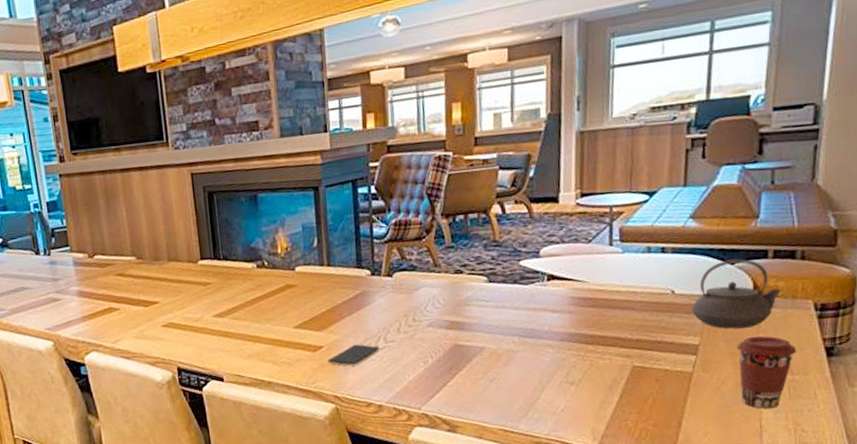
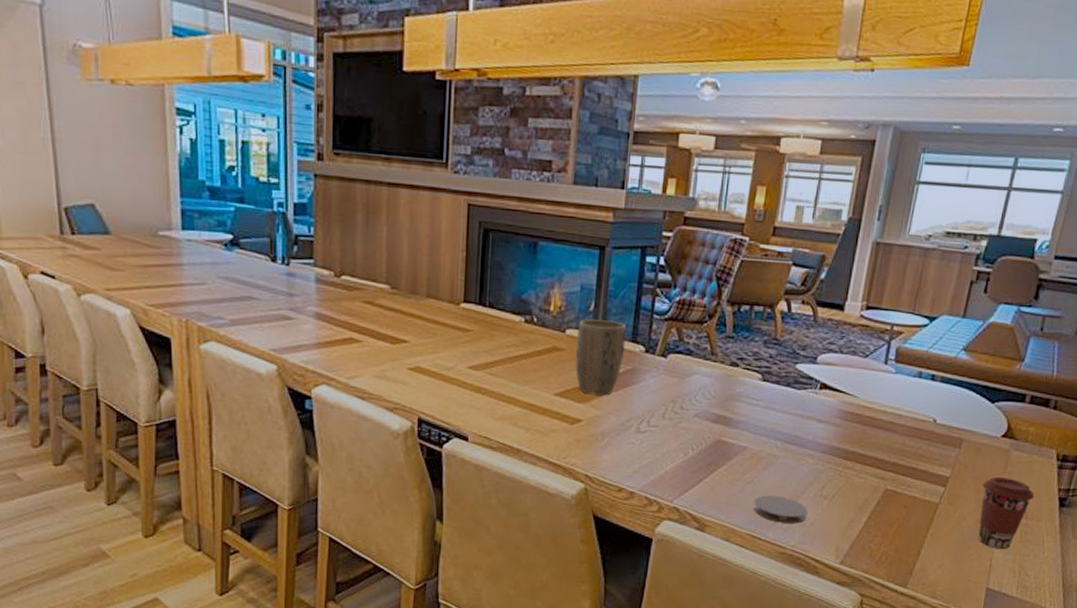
plant pot: none [305,252,352,322] -> present [575,319,627,396]
smartphone: present [327,344,380,367] -> none [584,423,642,446]
coaster: none [501,388,556,414] -> present [754,495,808,524]
teapot: present [691,258,781,329] -> none [948,398,1031,468]

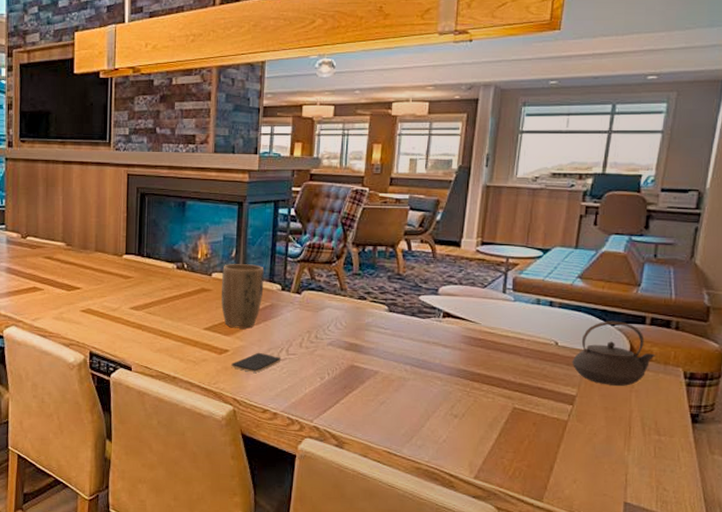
smartphone: none [584,423,642,446] -> present [231,352,282,373]
coaster: present [754,495,808,524] -> none [388,415,440,441]
teapot: none [948,398,1031,468] -> present [572,321,655,386]
coffee cup: present [978,476,1035,549] -> none [610,394,665,464]

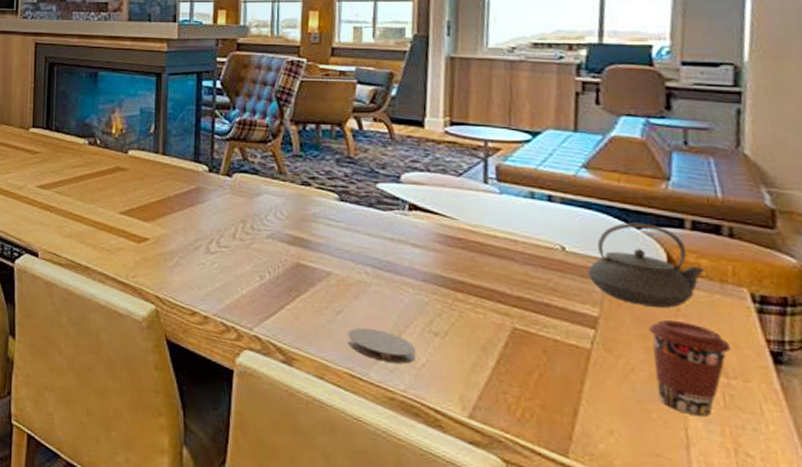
plant pot: present [221,264,264,329] -> none [138,140,188,215]
smartphone: present [231,352,282,373] -> none [152,242,212,267]
coaster: none [388,415,440,441] -> present [348,328,416,364]
coffee cup: none [610,394,665,464] -> present [648,319,732,416]

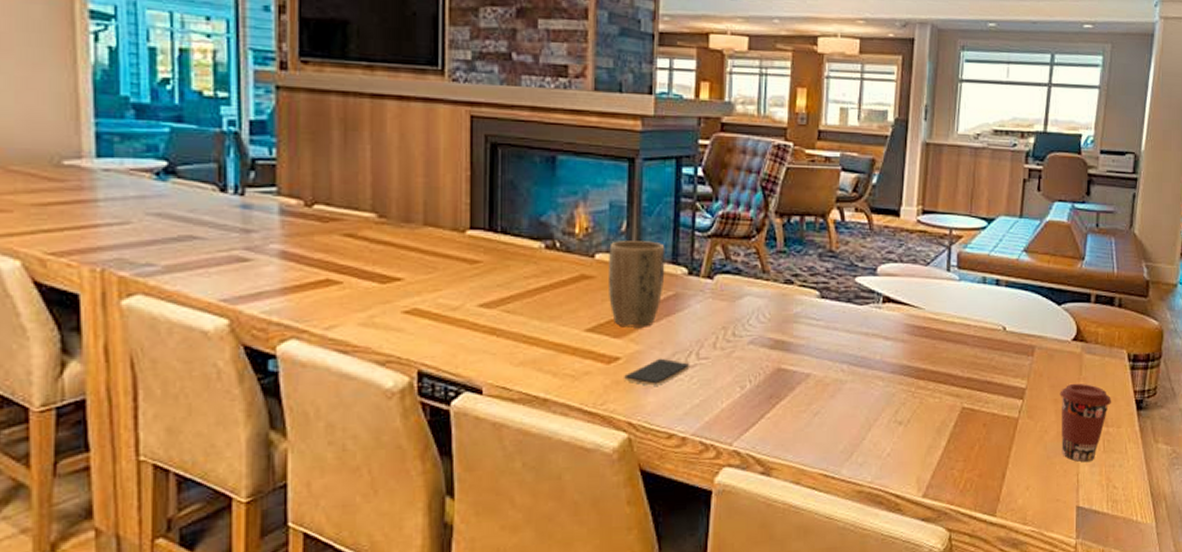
plant pot: none [138,140,188,215] -> present [607,241,665,328]
smartphone: none [152,242,212,267] -> present [624,358,690,386]
coaster: present [348,328,416,364] -> none [824,426,883,457]
teapot: present [587,222,705,308] -> none [1020,300,1101,374]

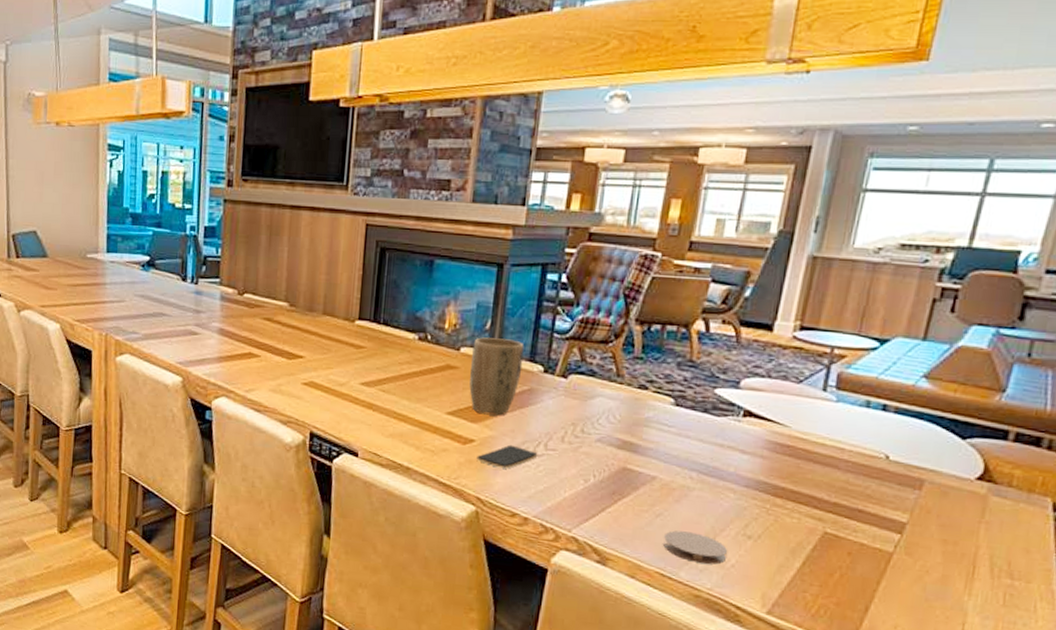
coaster: none [824,426,883,457] -> present [663,530,728,564]
coffee cup: present [1059,383,1112,462] -> none [945,525,1023,613]

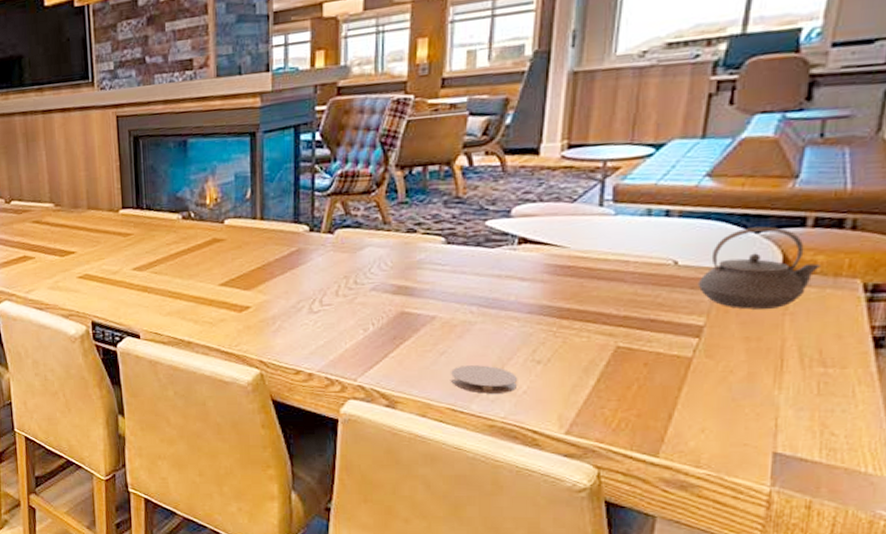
plant pot: present [469,337,525,416] -> none [236,204,288,281]
smartphone: present [477,444,538,469] -> none [254,306,314,330]
teapot: none [905,433,1017,516] -> present [697,226,820,310]

